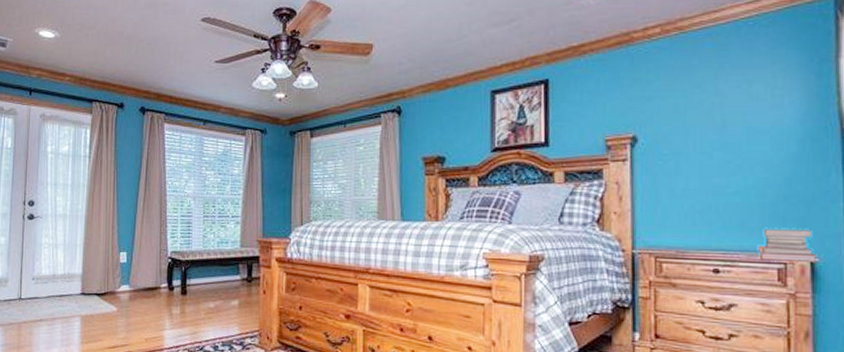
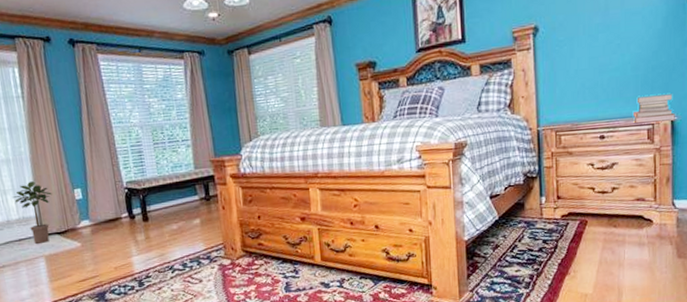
potted plant: none [62,239,99,302] -> present [12,181,52,244]

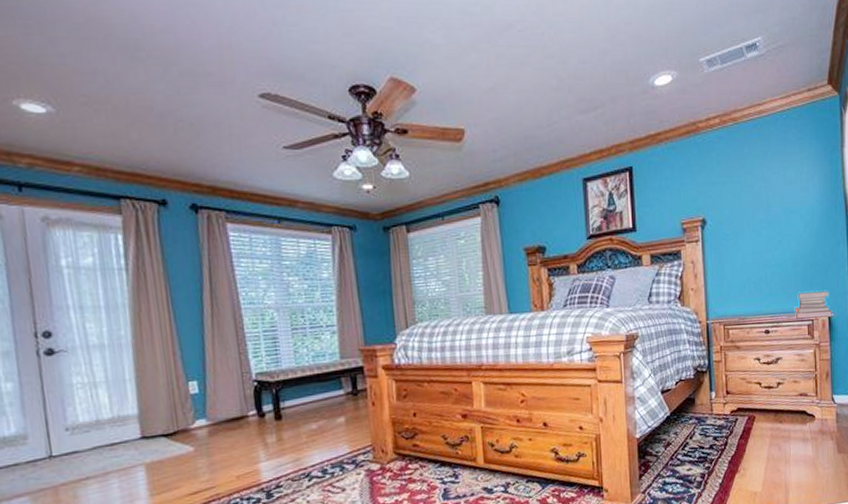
potted plant: present [12,181,52,244] -> none [105,372,159,449]

